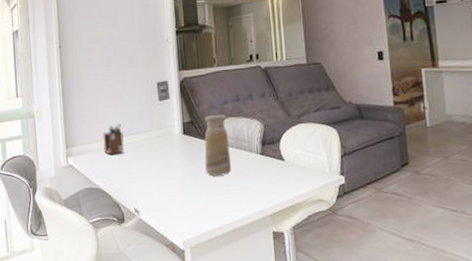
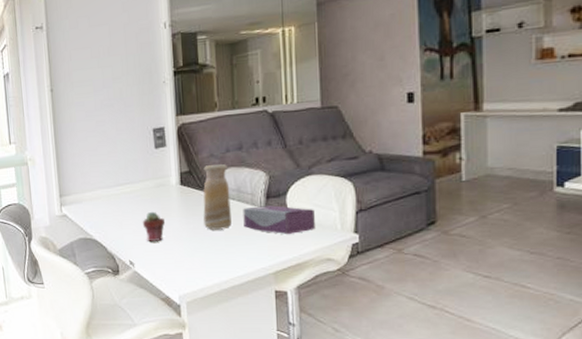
desk organizer: present [103,124,124,155] -> none [97,173,119,205]
potted succulent: none [147,160,169,190] -> present [142,211,165,242]
tissue box: none [241,151,306,179] -> present [243,205,315,235]

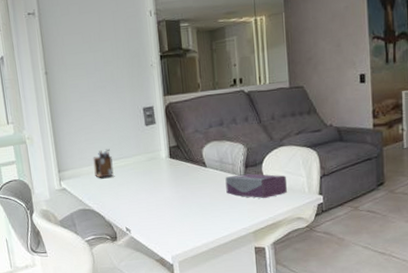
desk organizer: none [97,173,119,205] -> present [93,149,114,178]
potted succulent: present [142,211,165,242] -> none [136,182,157,210]
vase: present [203,164,232,230] -> none [189,139,216,197]

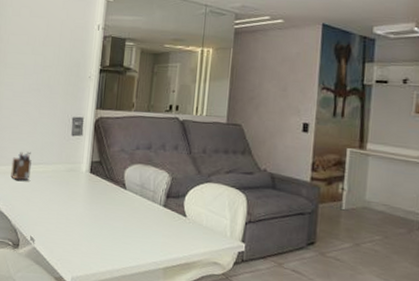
tissue box: present [225,173,287,199] -> none [142,203,208,235]

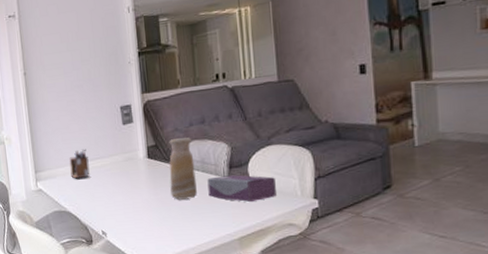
vase: none [106,159,135,221] -> present [169,138,197,200]
tissue box: none [142,203,208,235] -> present [207,175,276,203]

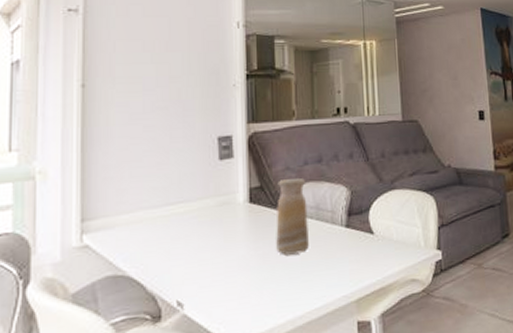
desk organizer: present [69,149,90,179] -> none [138,189,167,230]
tissue box: present [207,175,276,203] -> none [322,223,399,256]

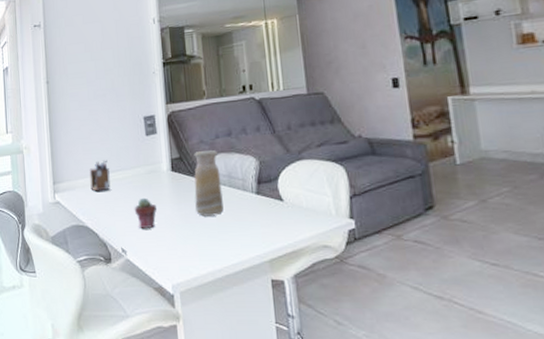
desk organizer: none [138,189,167,230] -> present [89,160,111,191]
potted succulent: none [197,235,227,274] -> present [134,197,156,229]

